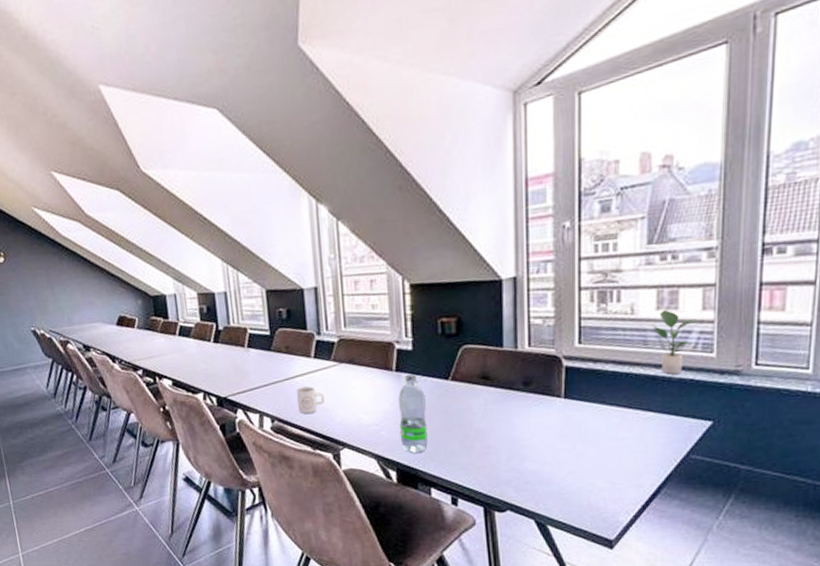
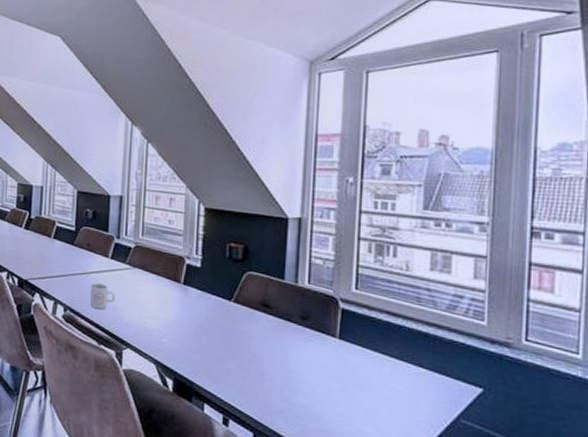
bottle: present [397,375,428,454] -> none [180,290,208,367]
potted plant: present [654,309,696,375] -> none [427,271,468,335]

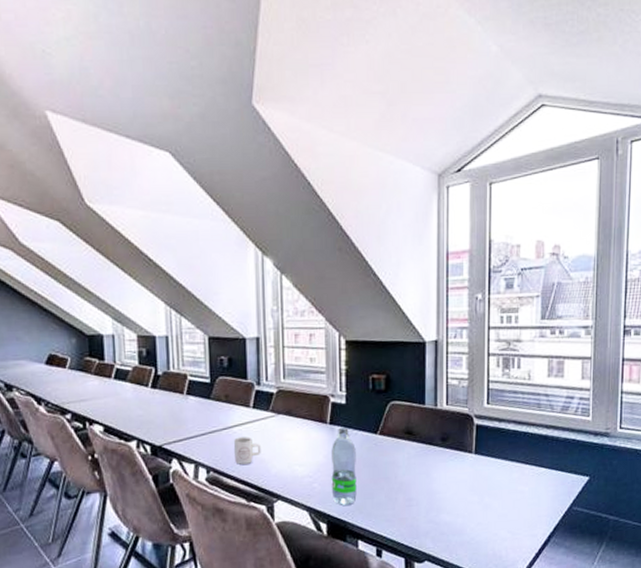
bottle: none [180,290,208,367] -> present [330,428,357,506]

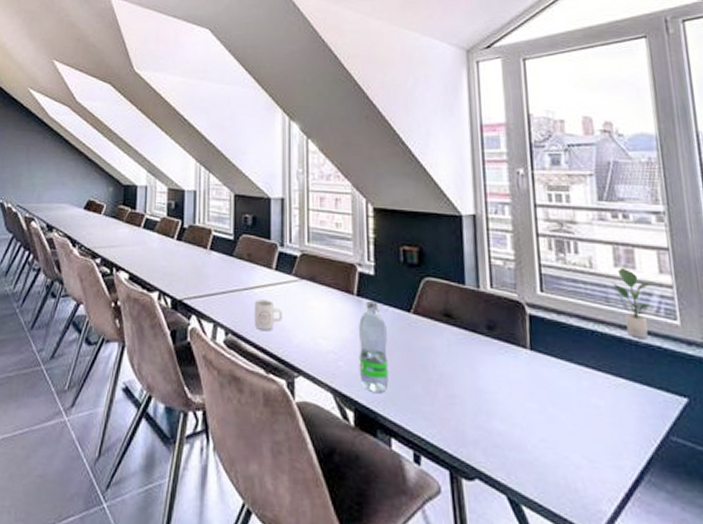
potted plant: none [546,377,577,435] -> present [614,267,655,339]

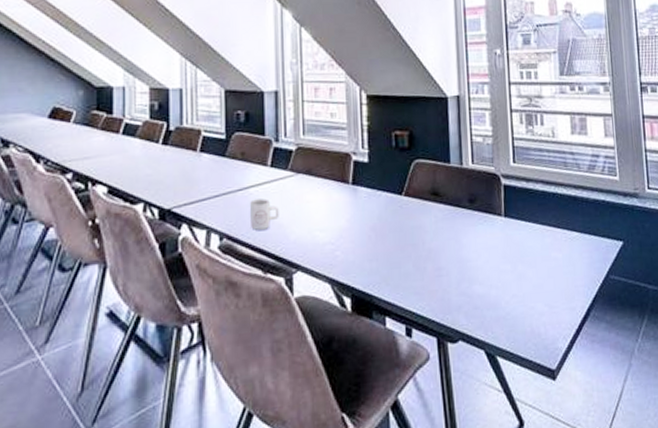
bottle: present [358,302,389,394] -> none [353,189,383,277]
potted plant: present [614,267,655,339] -> none [571,134,602,195]

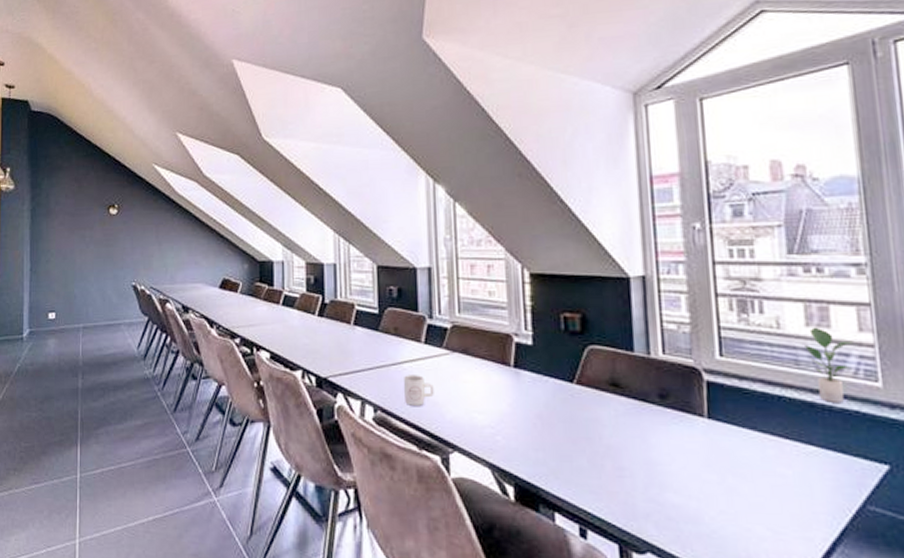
potted plant: none [571,134,602,195] -> present [805,327,854,403]

